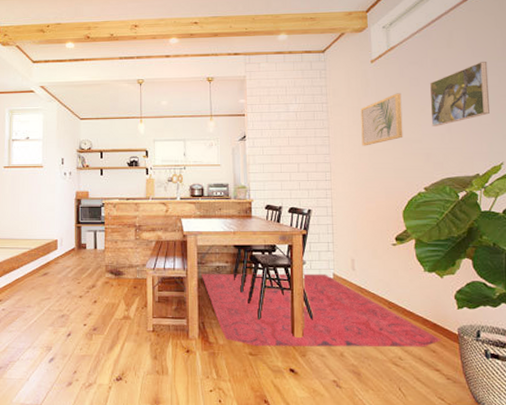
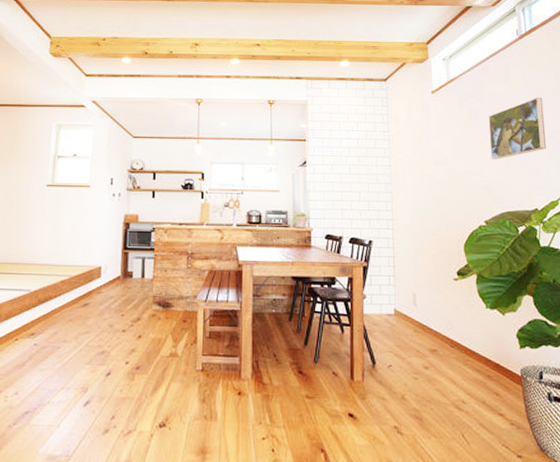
rug: present [202,273,441,348] -> none [257,307,505,390]
wall art: present [360,93,403,146] -> none [422,124,464,177]

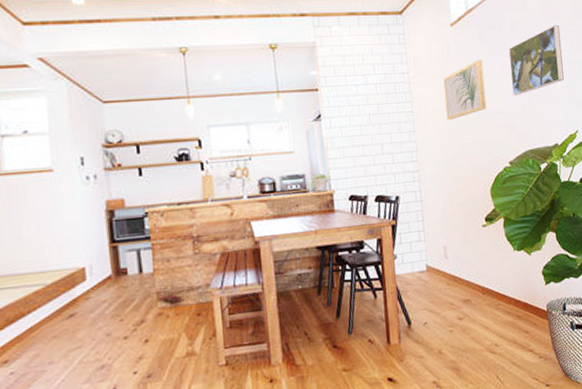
wall art: none [422,124,464,177] -> present [443,60,487,121]

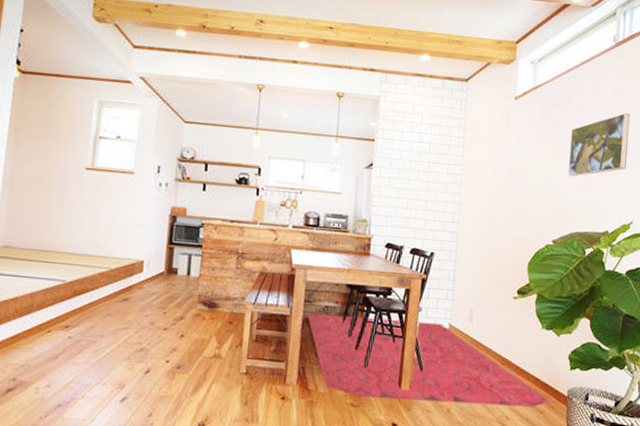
rug: none [281,266,533,361] -> present [307,313,550,408]
wall art: present [443,60,487,121] -> none [495,135,542,190]

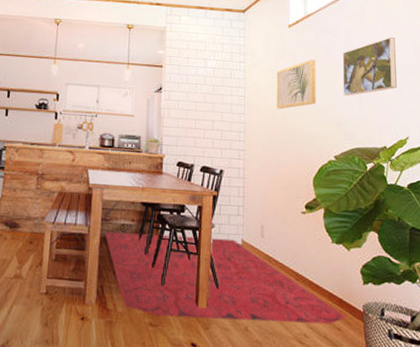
wall art: none [495,135,542,190] -> present [276,59,316,109]

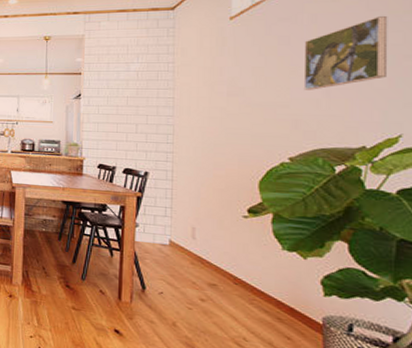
rug: present [105,232,347,324] -> none [28,225,300,332]
wall art: present [276,59,316,109] -> none [213,52,266,109]

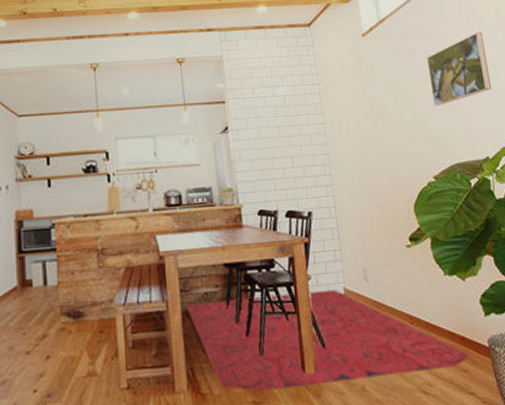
rug: none [28,225,300,332] -> present [186,289,472,392]

